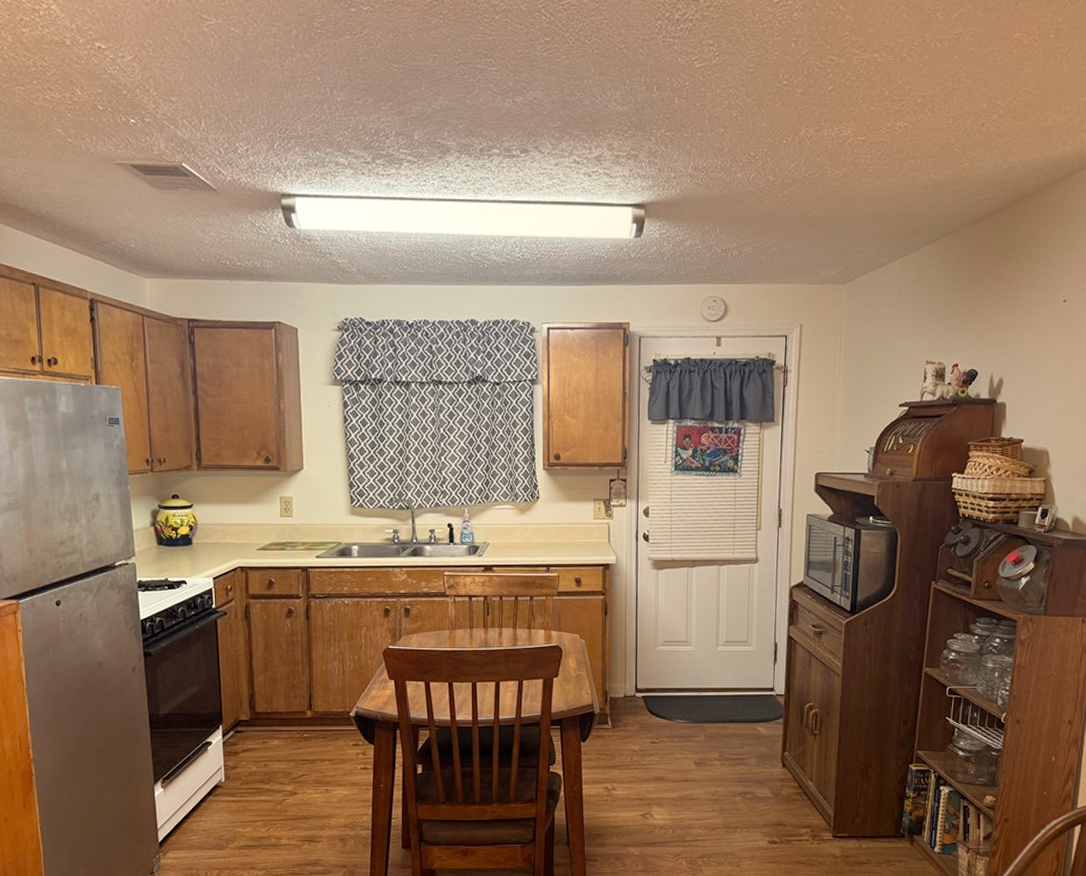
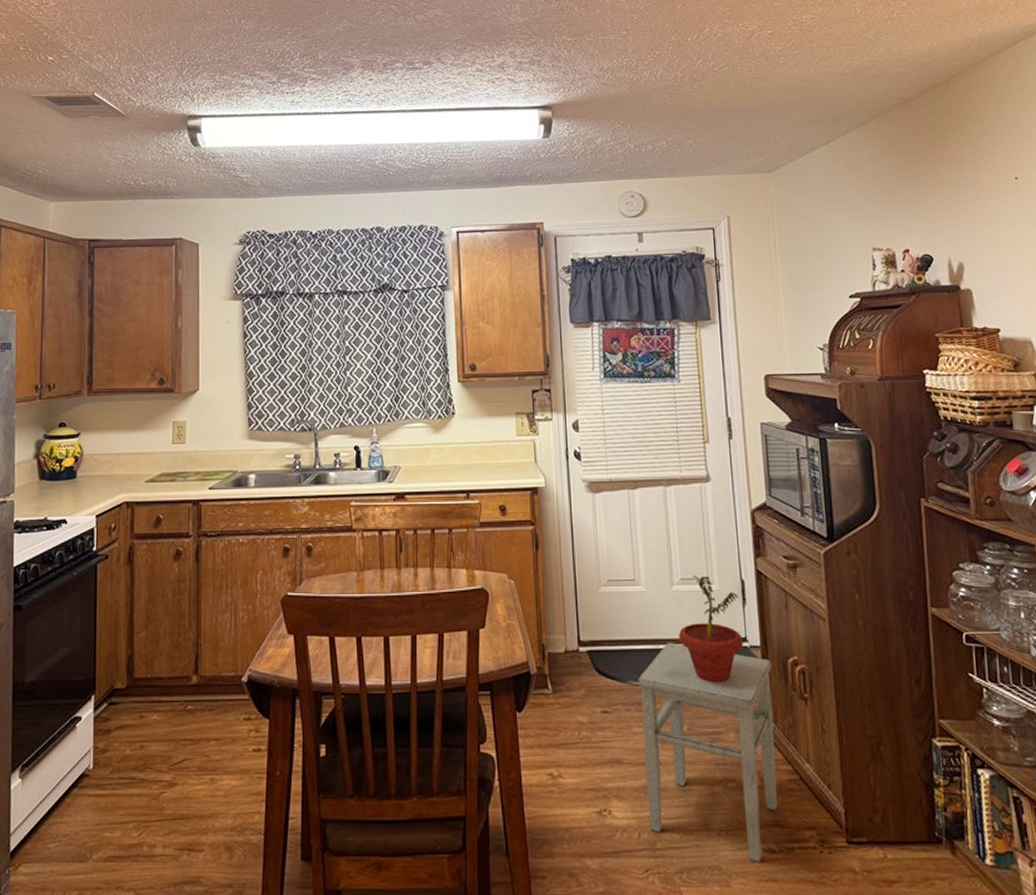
stool: none [682,691,791,850] -> present [638,642,777,862]
potted plant: none [719,639,772,722] -> present [679,576,744,683]

